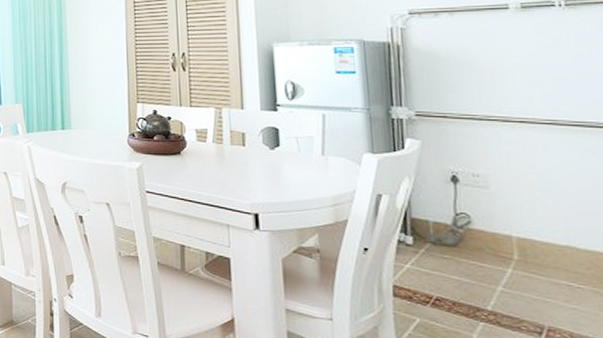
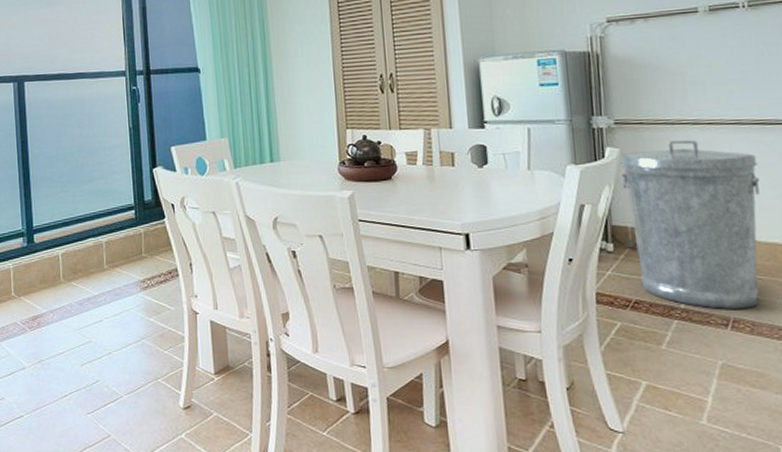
trash can: none [421,137,579,318] -> present [620,140,760,309]

